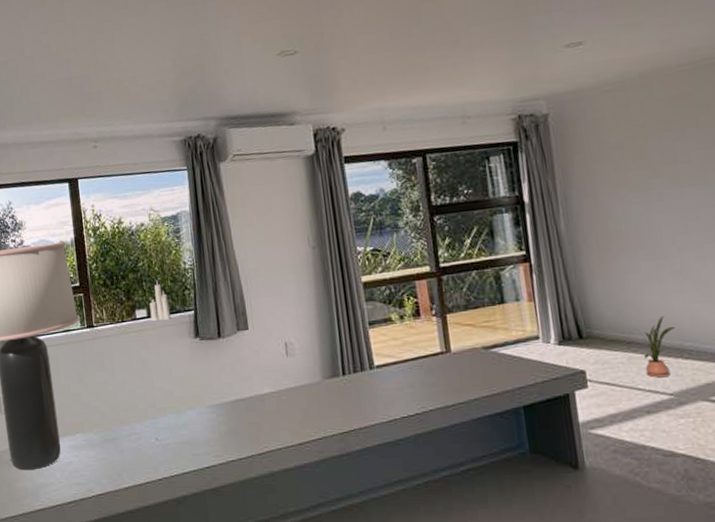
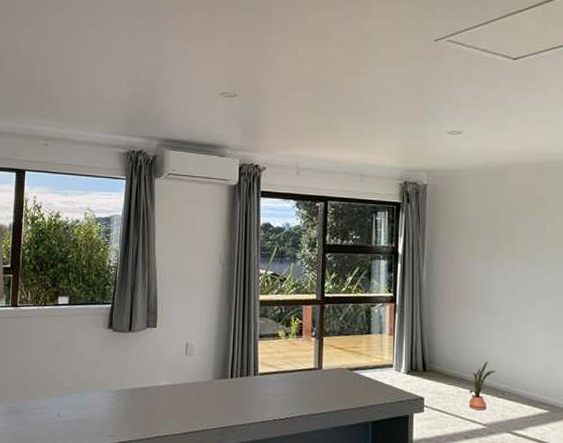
candle: present [149,281,172,321] -> none [71,273,90,310]

